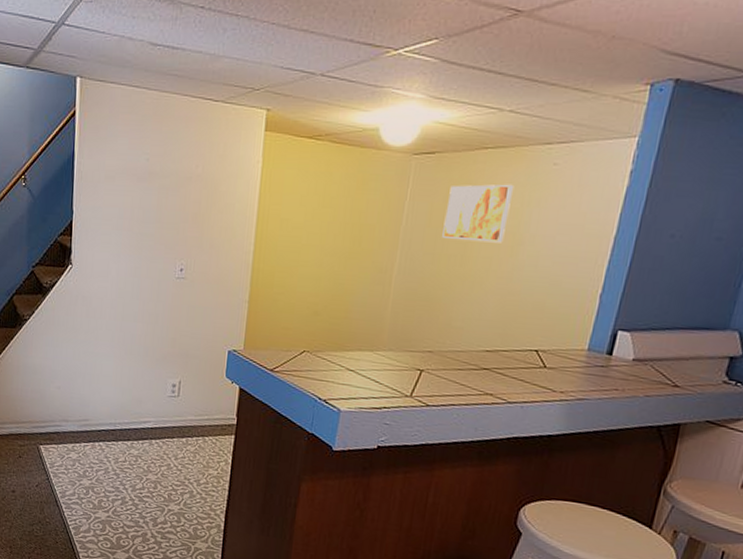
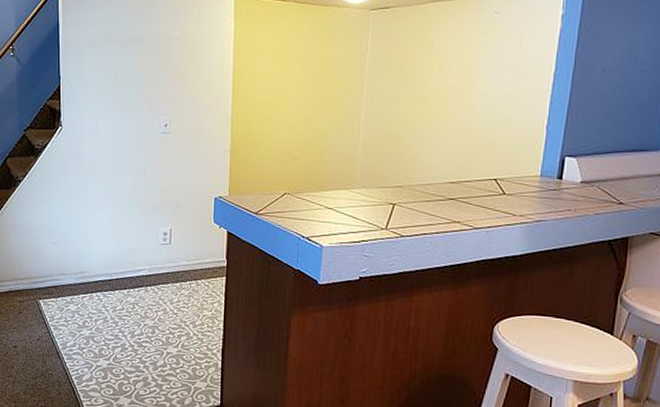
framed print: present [442,184,515,243] -> none [402,32,462,85]

